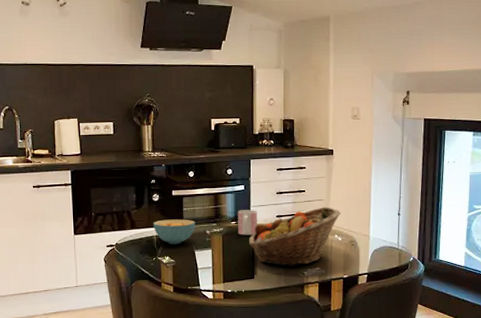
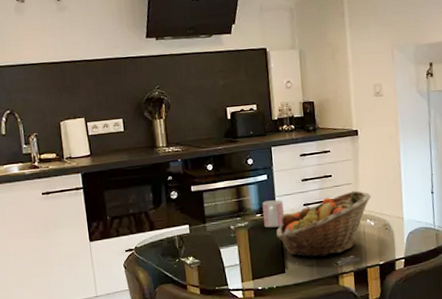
cereal bowl: present [153,219,195,245] -> none [173,215,219,244]

